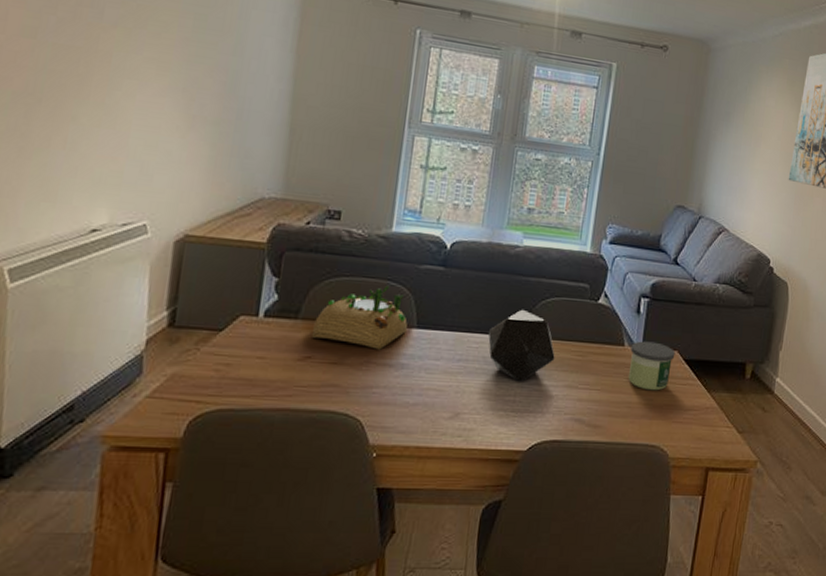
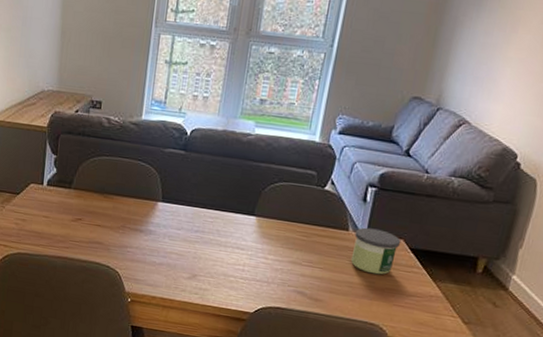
succulent planter: present [312,286,407,350] -> none [82,165,154,218]
decorative tray: present [488,310,555,382] -> none [222,192,282,255]

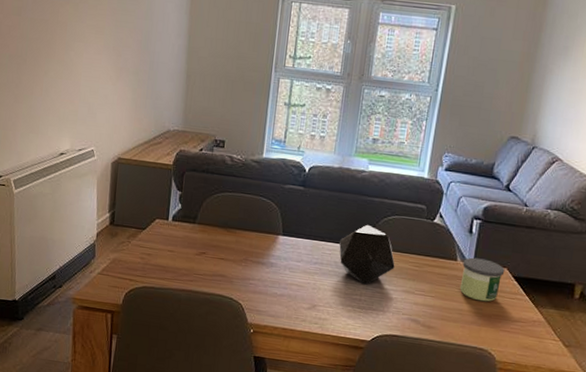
decorative tray: none [222,192,282,255] -> present [339,225,395,285]

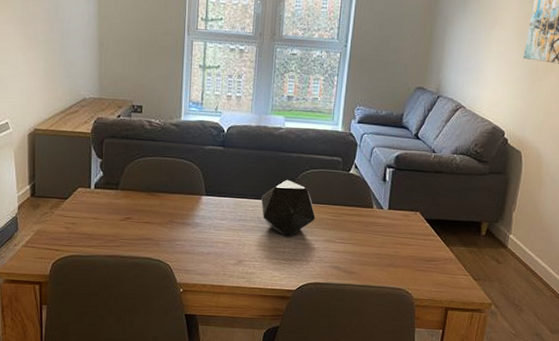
candle: present [459,257,505,302] -> none [376,204,418,245]

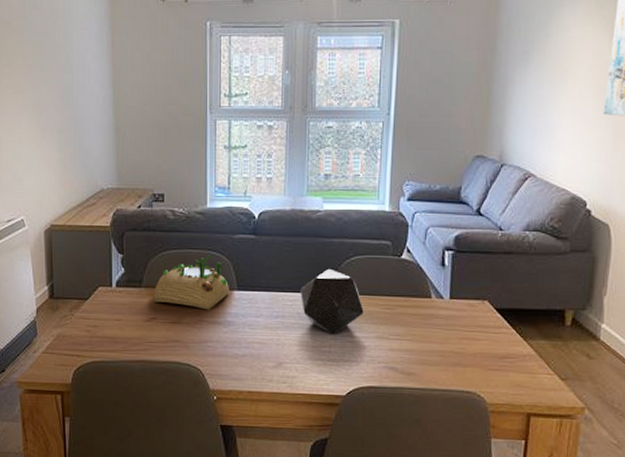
succulent planter: none [130,163,198,212] -> present [155,255,229,310]

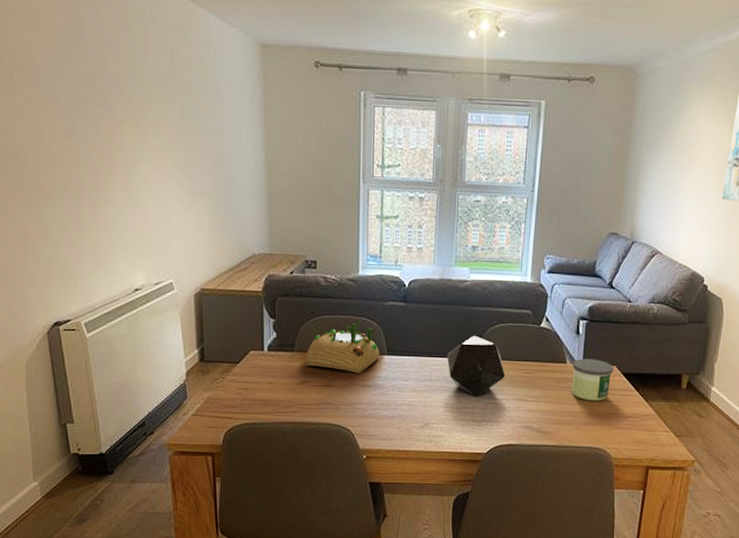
candle: none [437,292,486,340] -> present [571,358,614,401]

